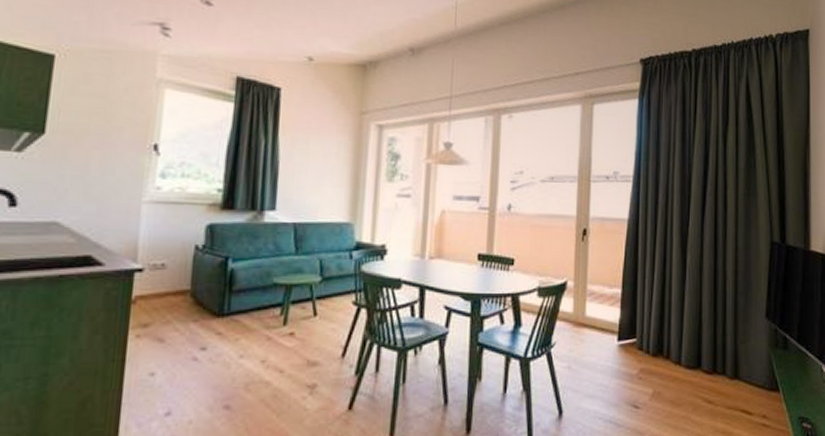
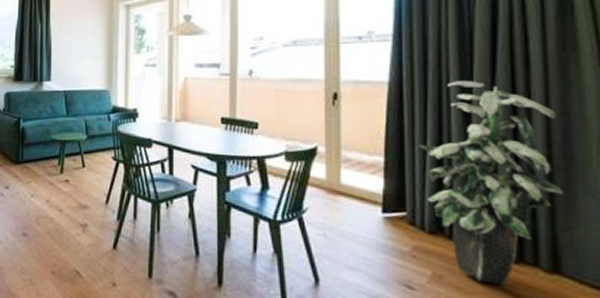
indoor plant: none [648,220,744,394] -> present [418,81,565,285]

